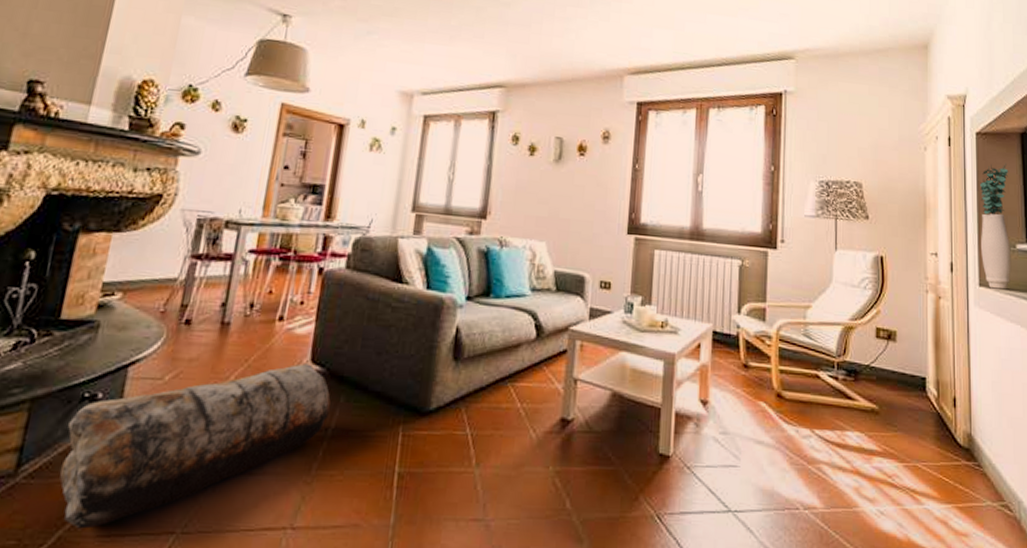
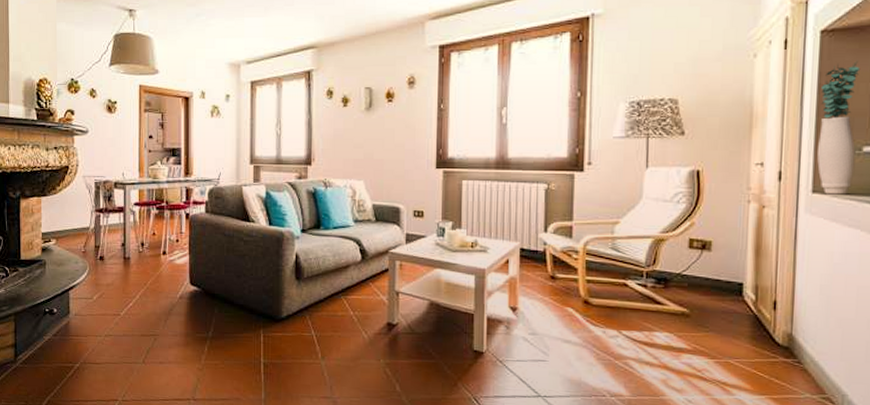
decorative log: present [59,363,331,529] -> none [40,285,208,396]

